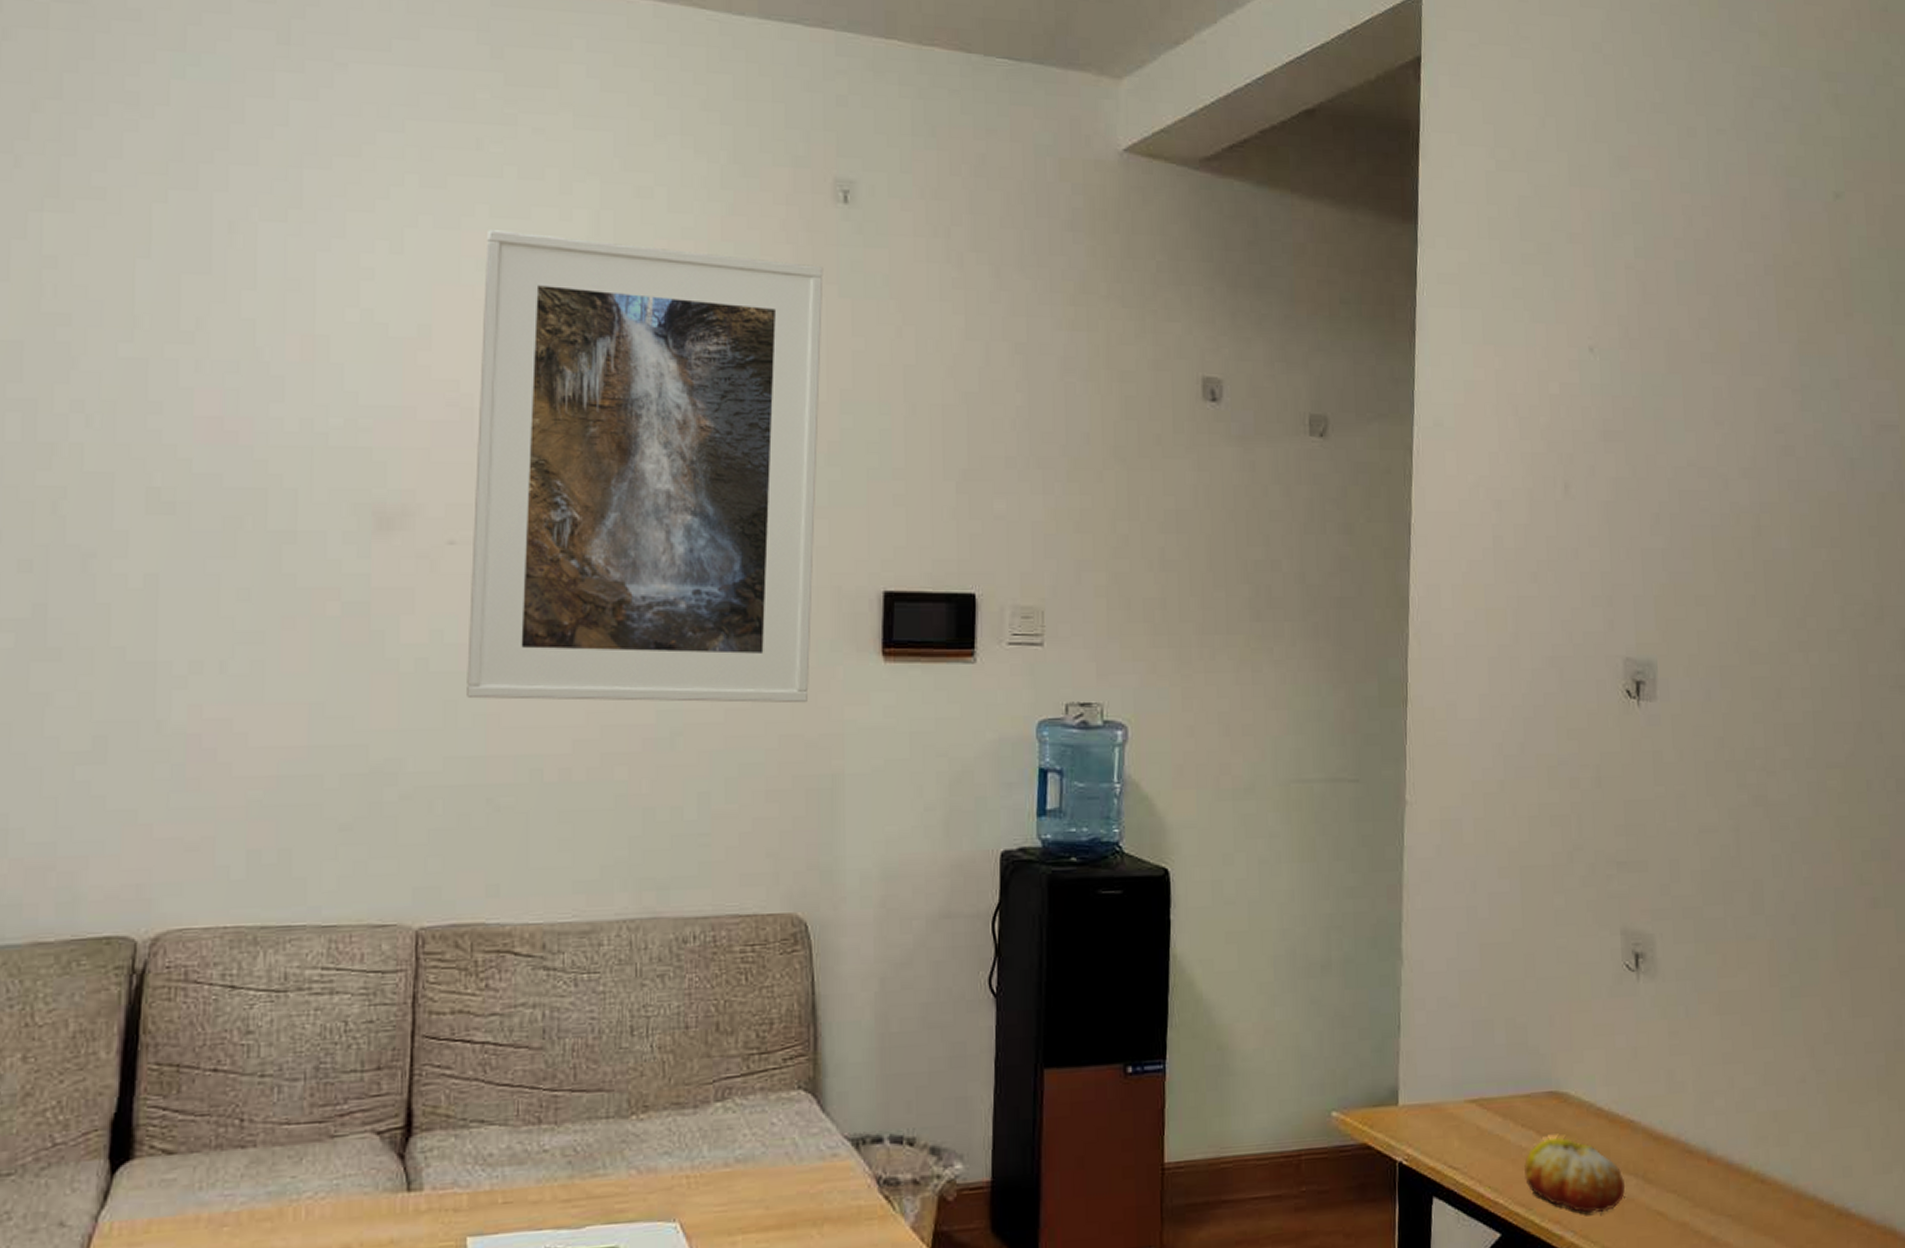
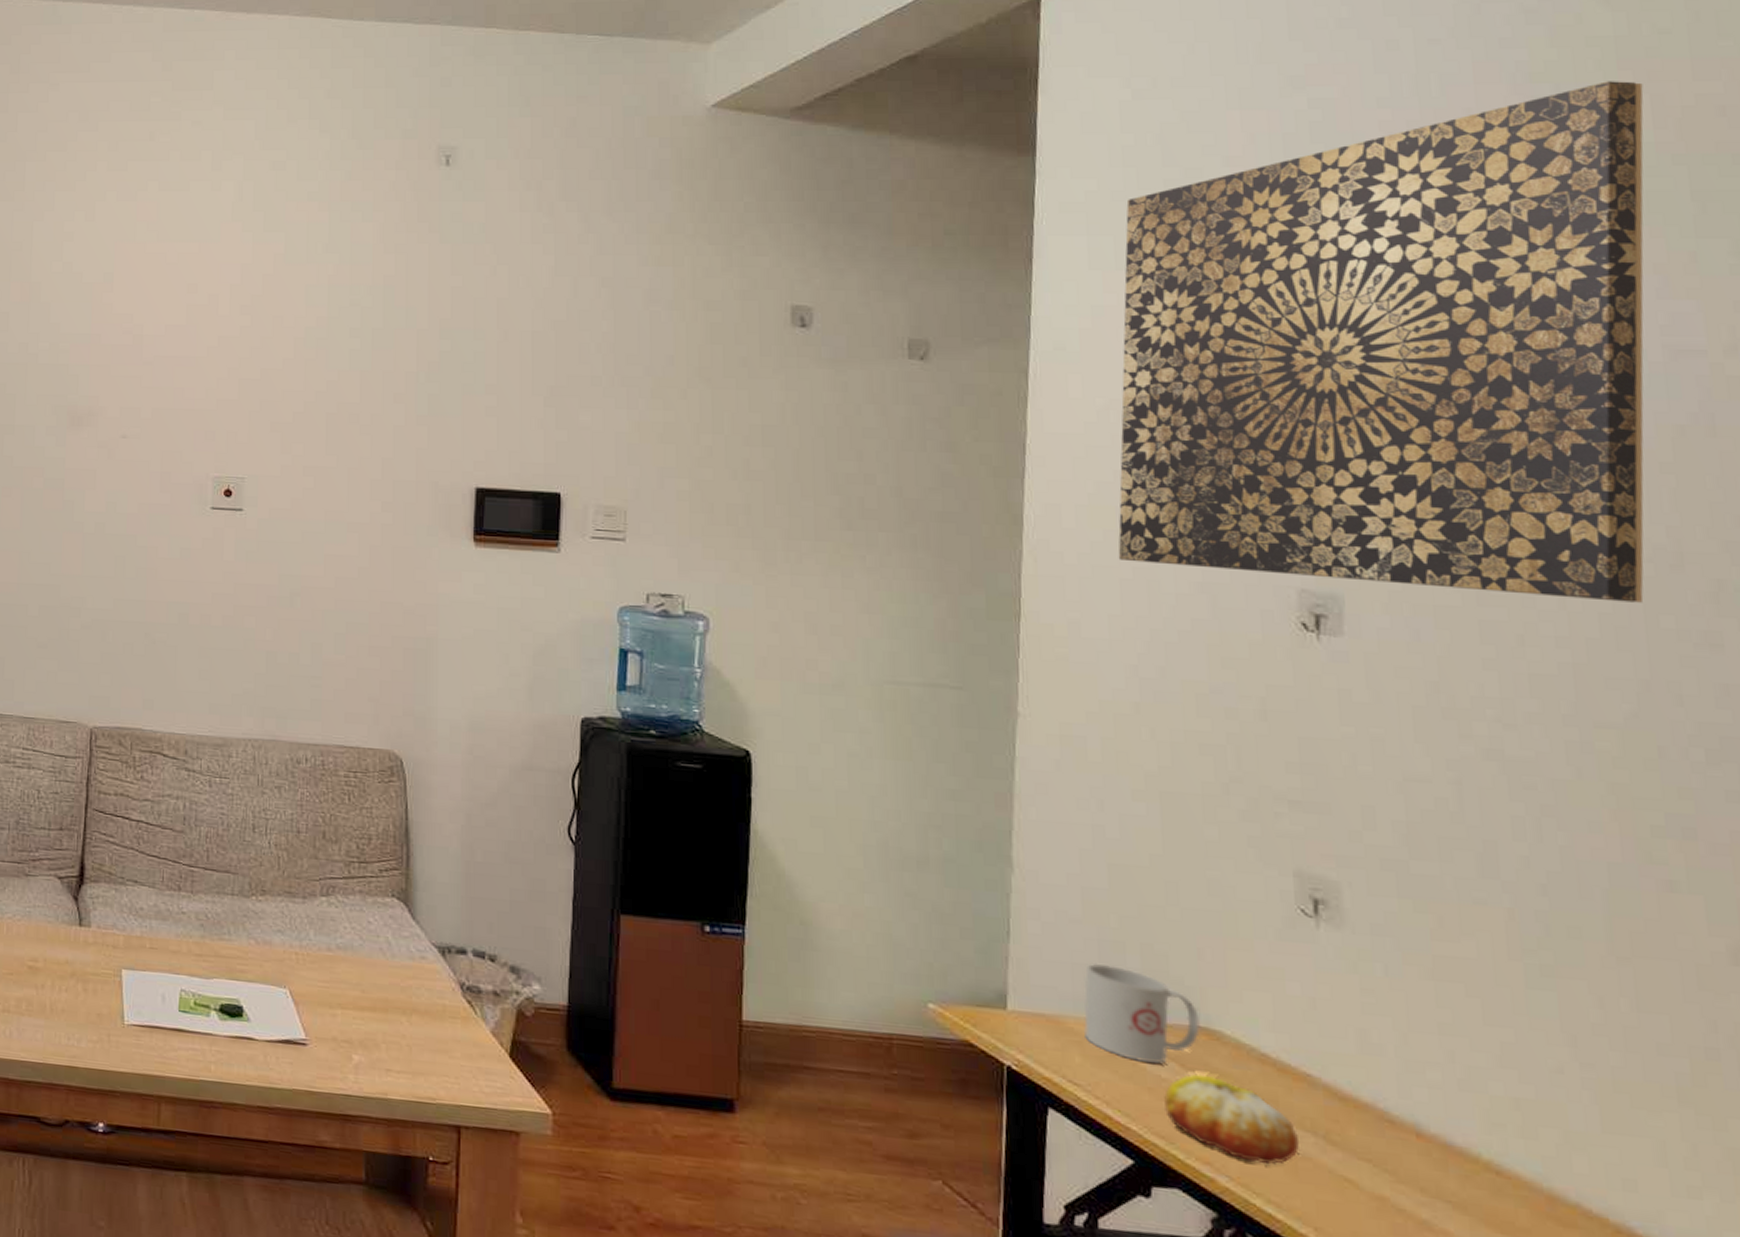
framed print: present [467,230,824,704] -> none [132,200,427,577]
mug: none [1461,1044,1551,1135] -> present [1083,963,1200,1064]
wall art: none [1486,179,1860,653] -> present [1118,81,1644,603]

